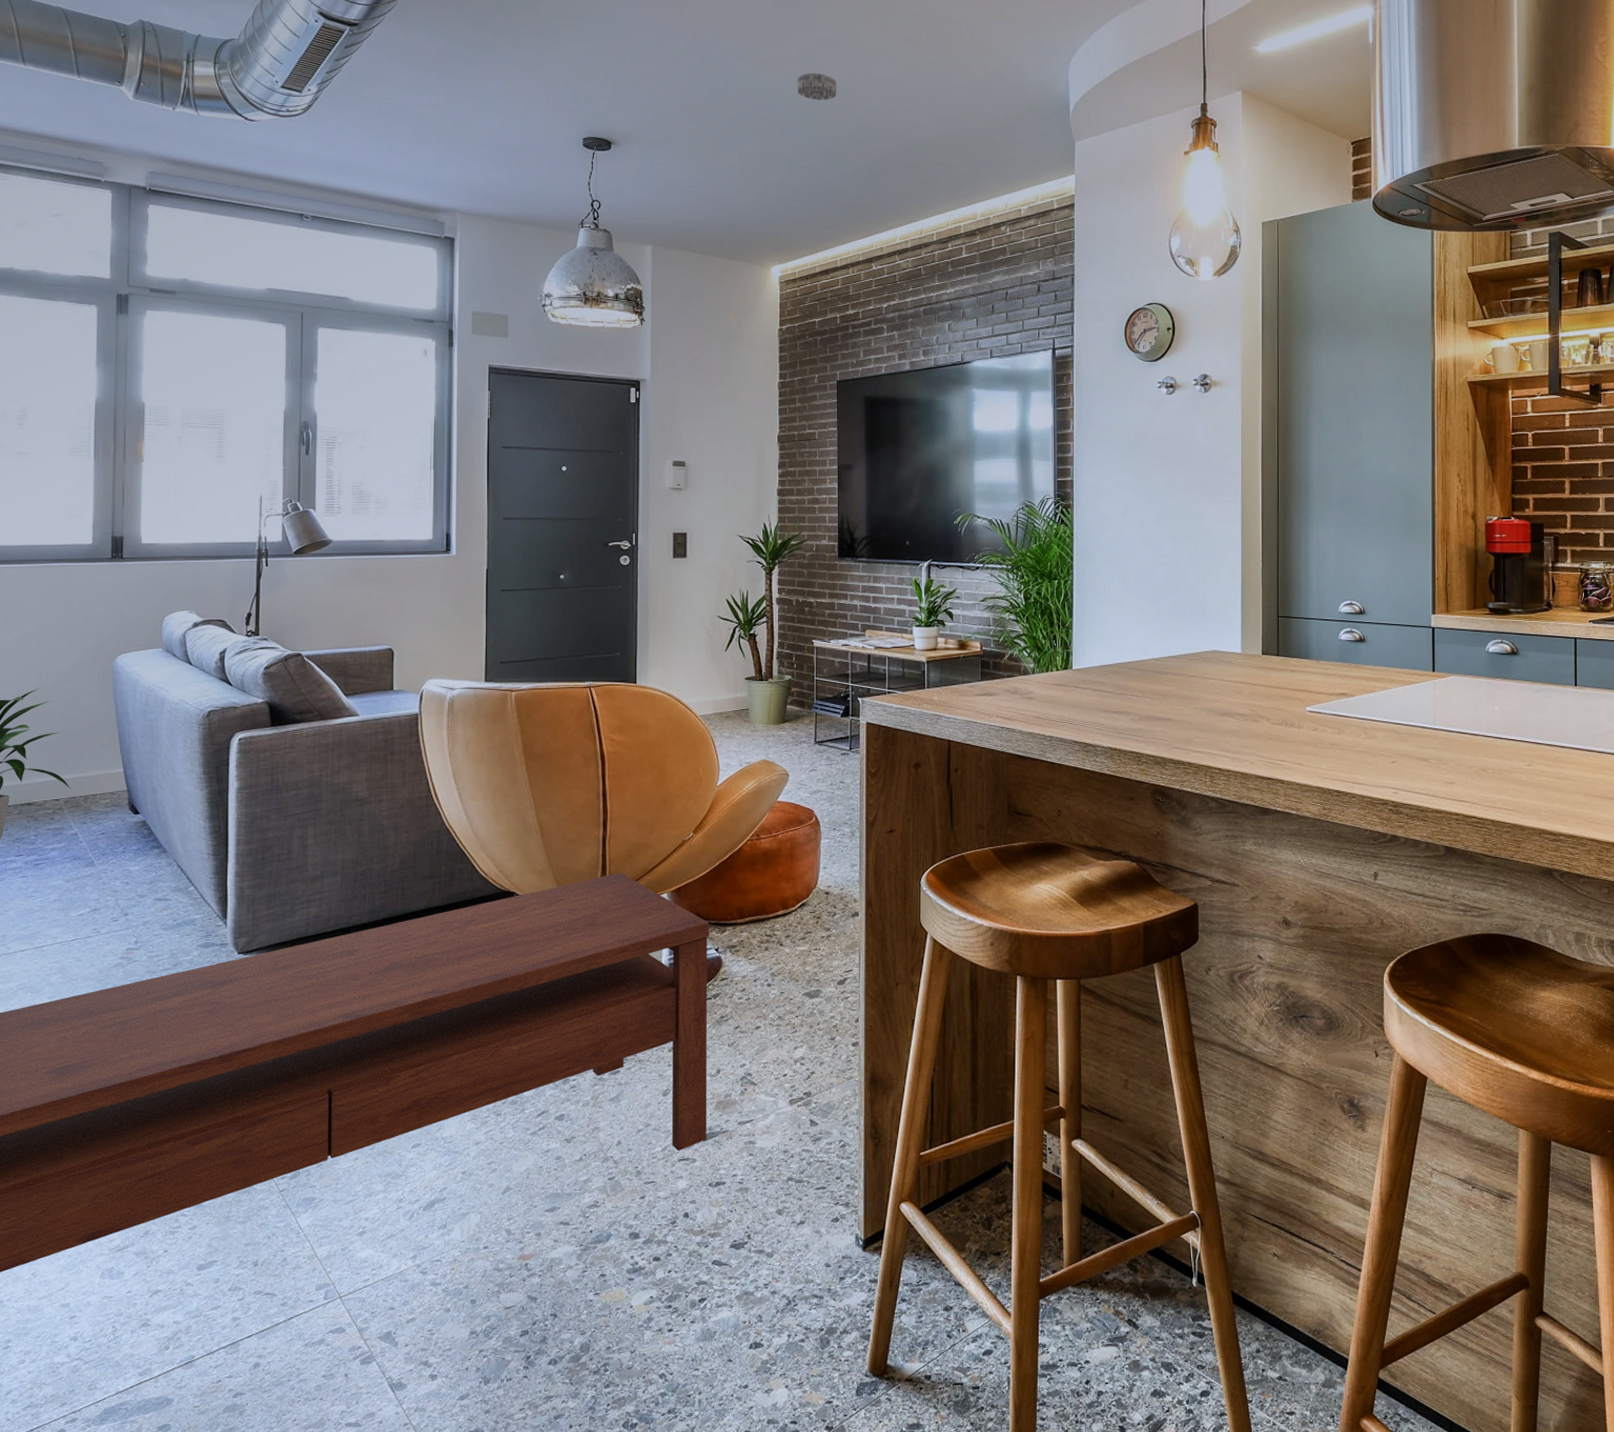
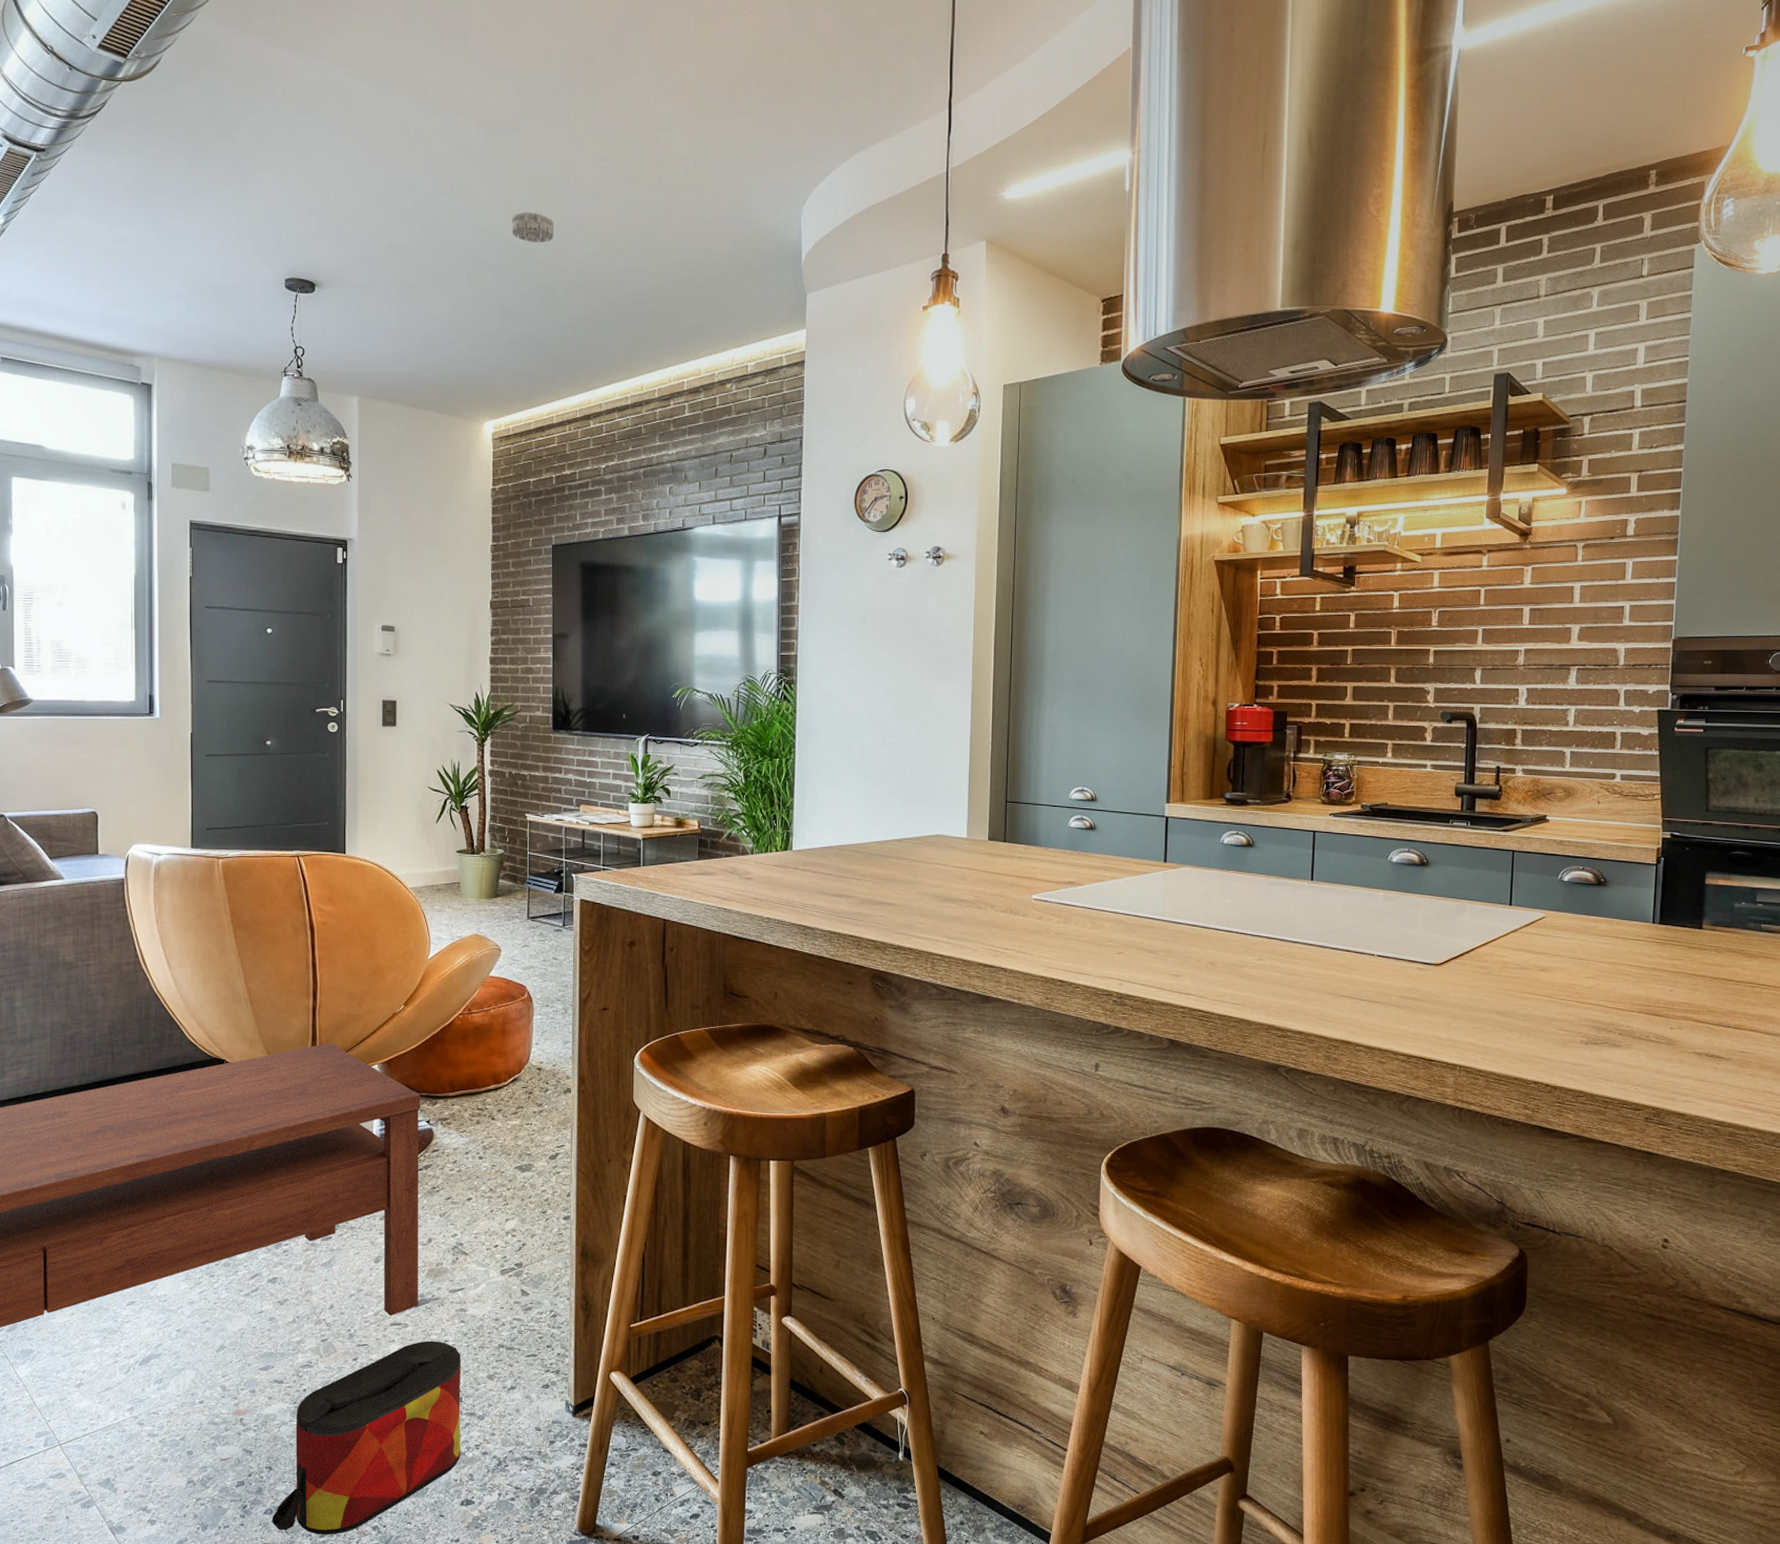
bag: none [556,1176,750,1385] -> present [272,1341,461,1535]

